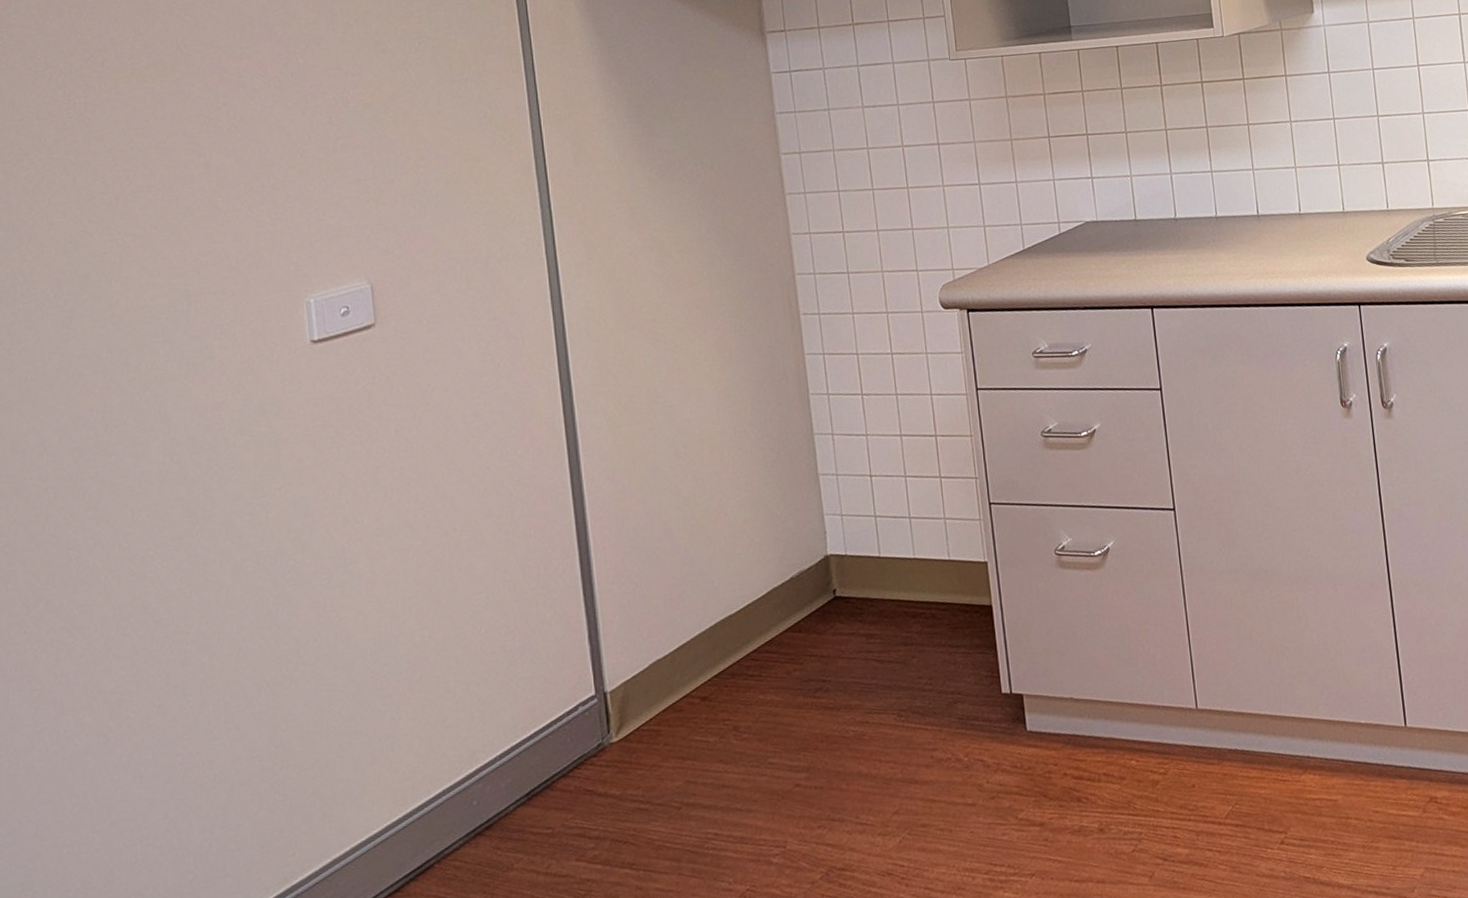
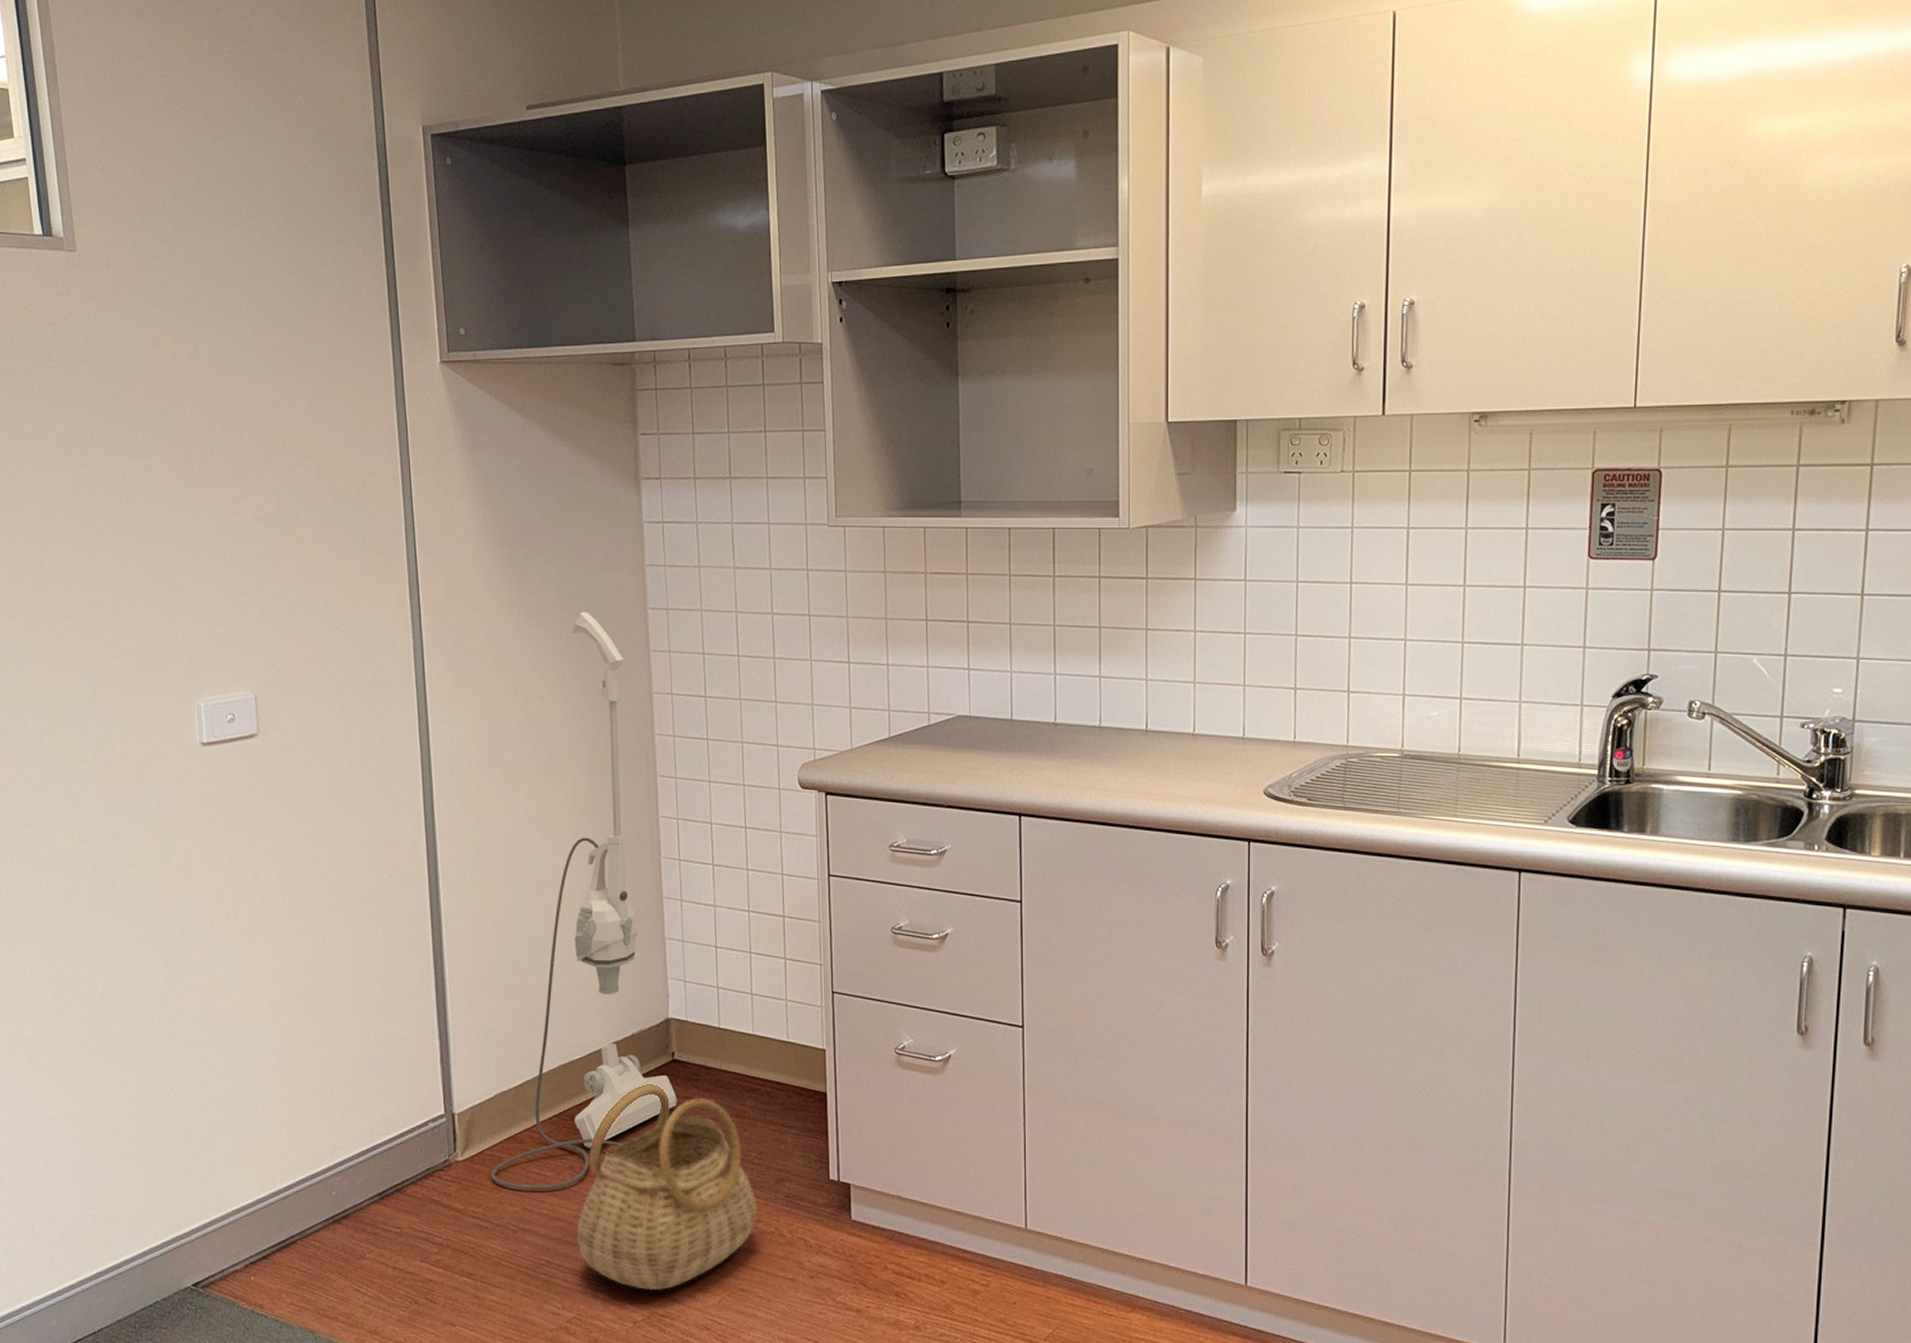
vacuum cleaner: none [649,163,842,762] -> present [491,611,677,1190]
basket: none [744,625,932,845] -> present [576,1084,757,1291]

